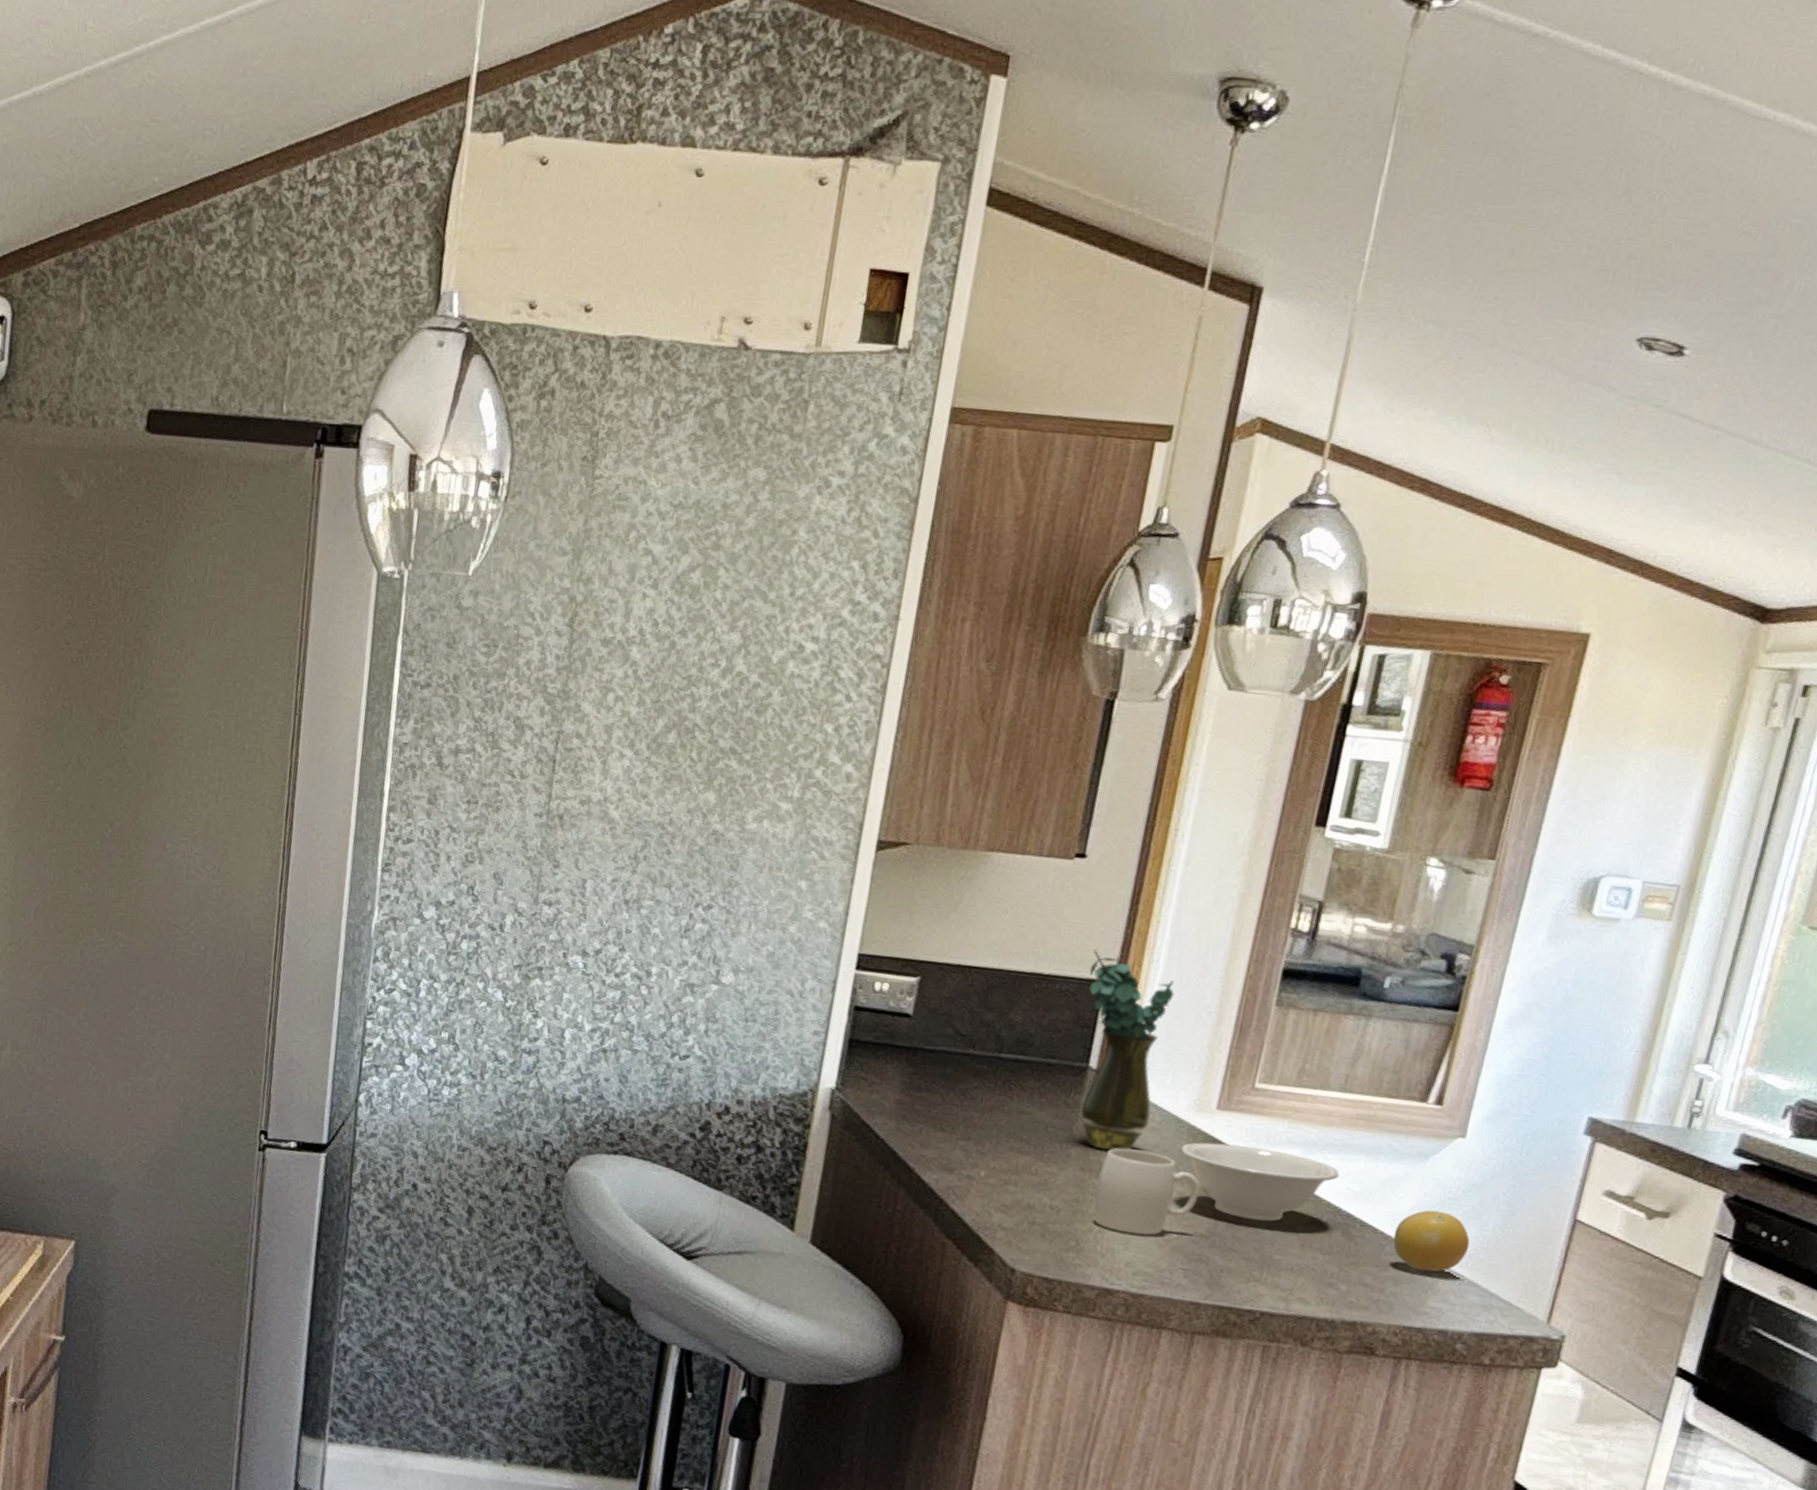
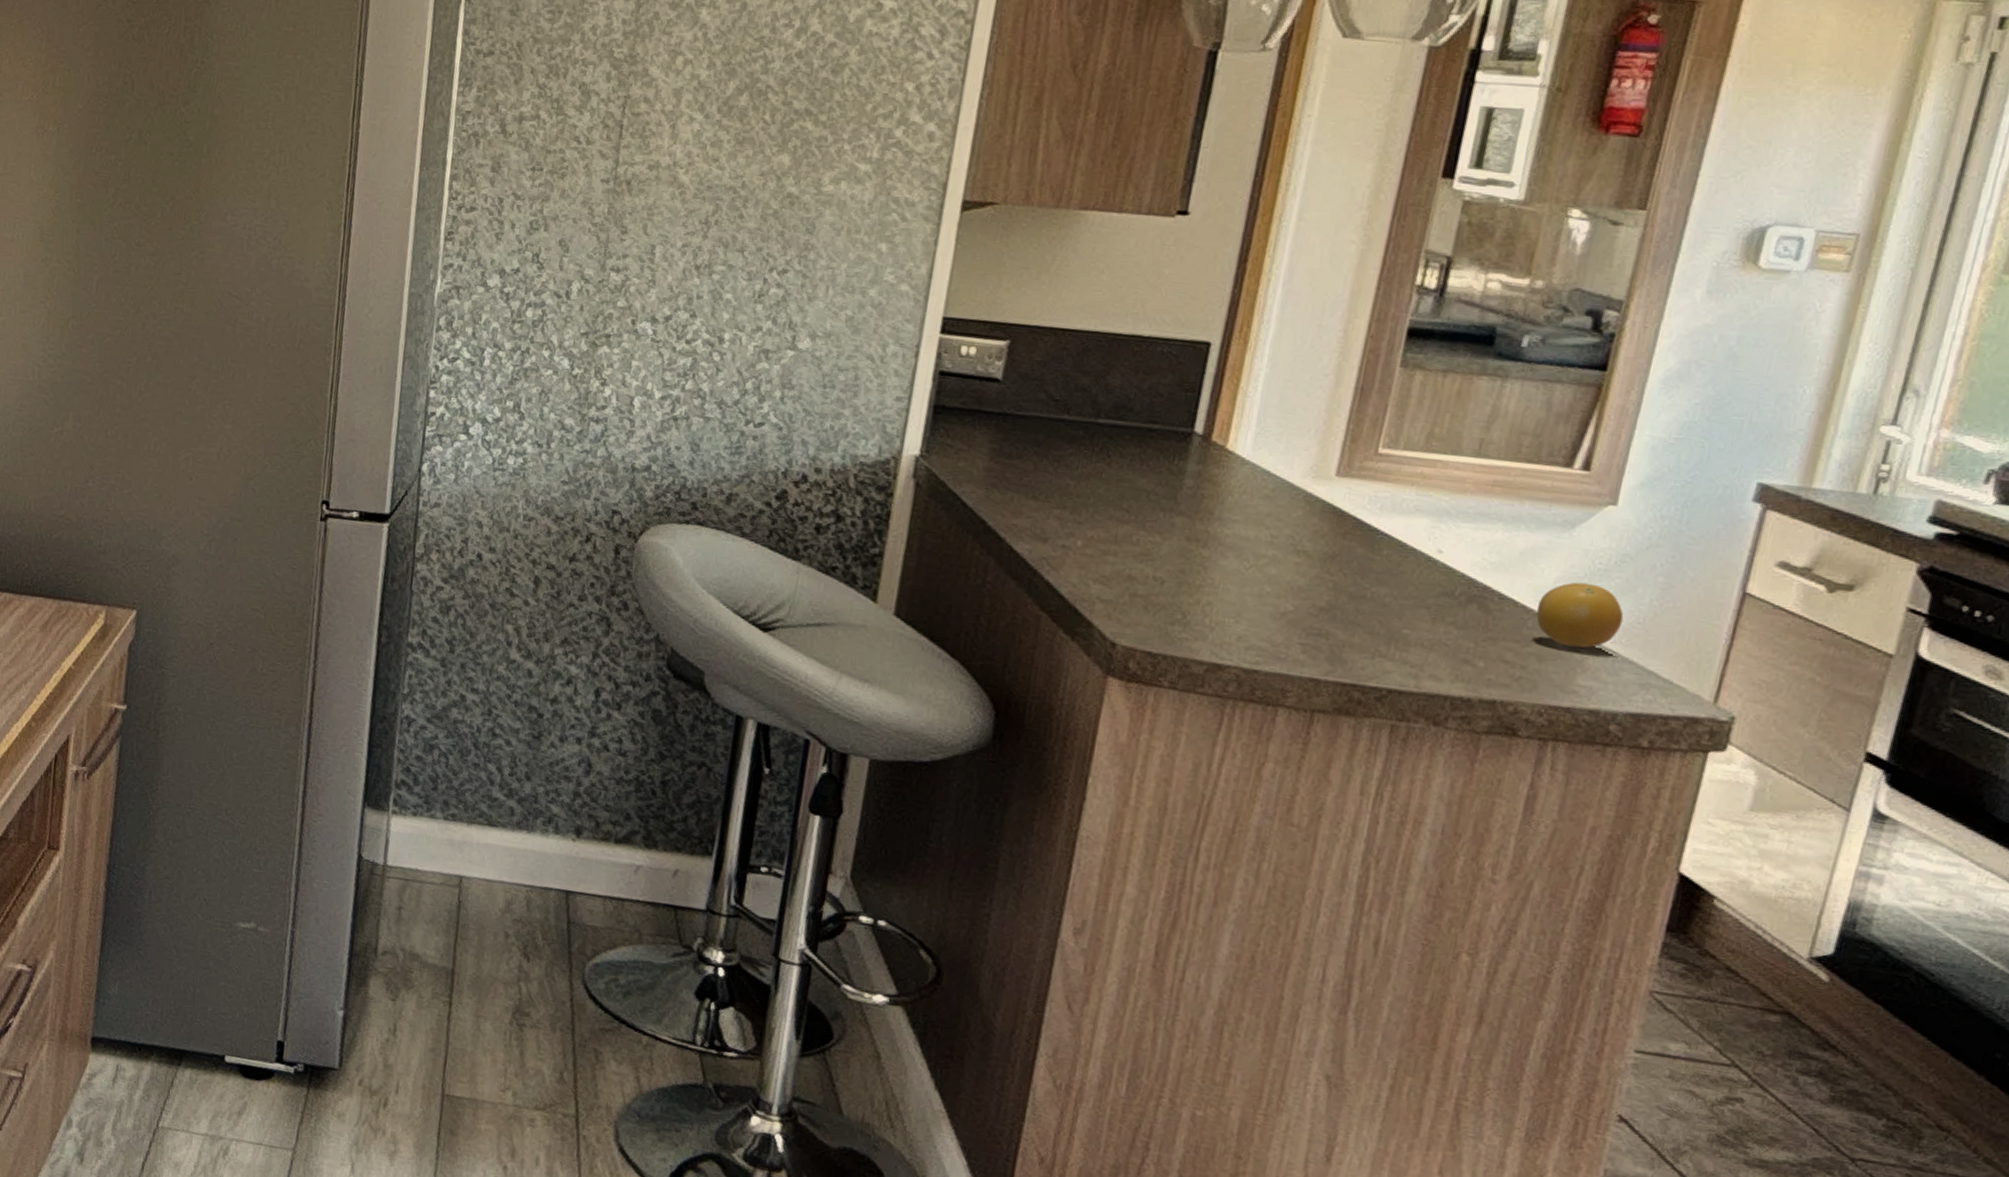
vase: present [1079,949,1175,1151] -> none [1184,310,1288,520]
mug: present [1093,1148,1200,1235] -> none [1201,516,1319,608]
bowl: present [1180,1142,1340,1222] -> none [1296,510,1475,594]

